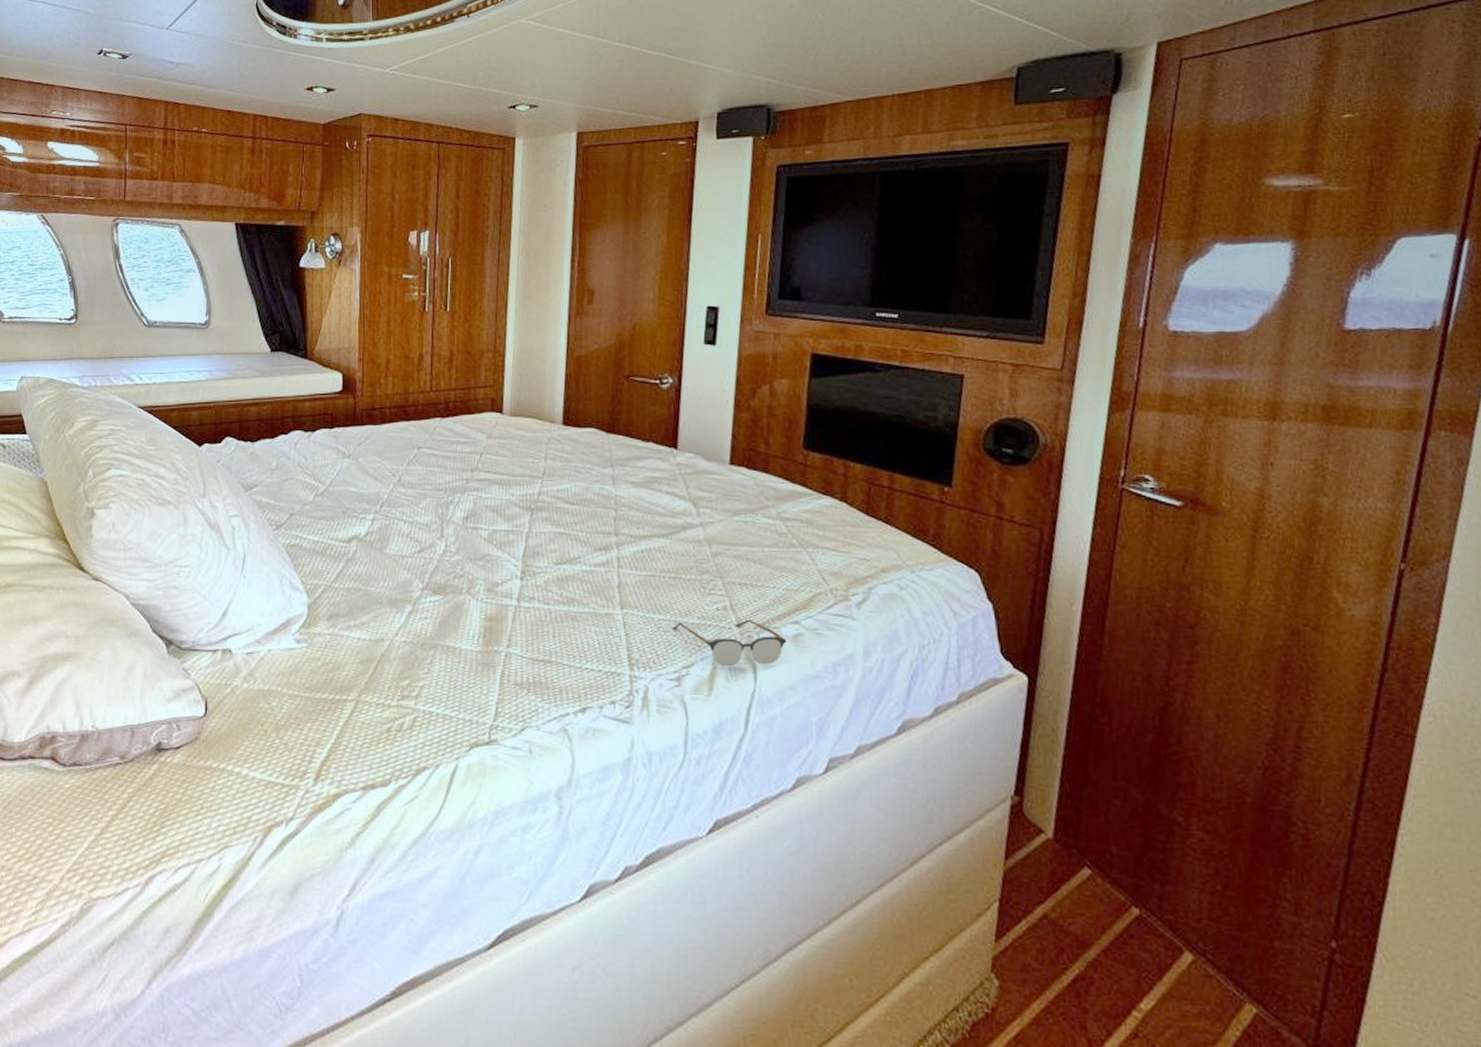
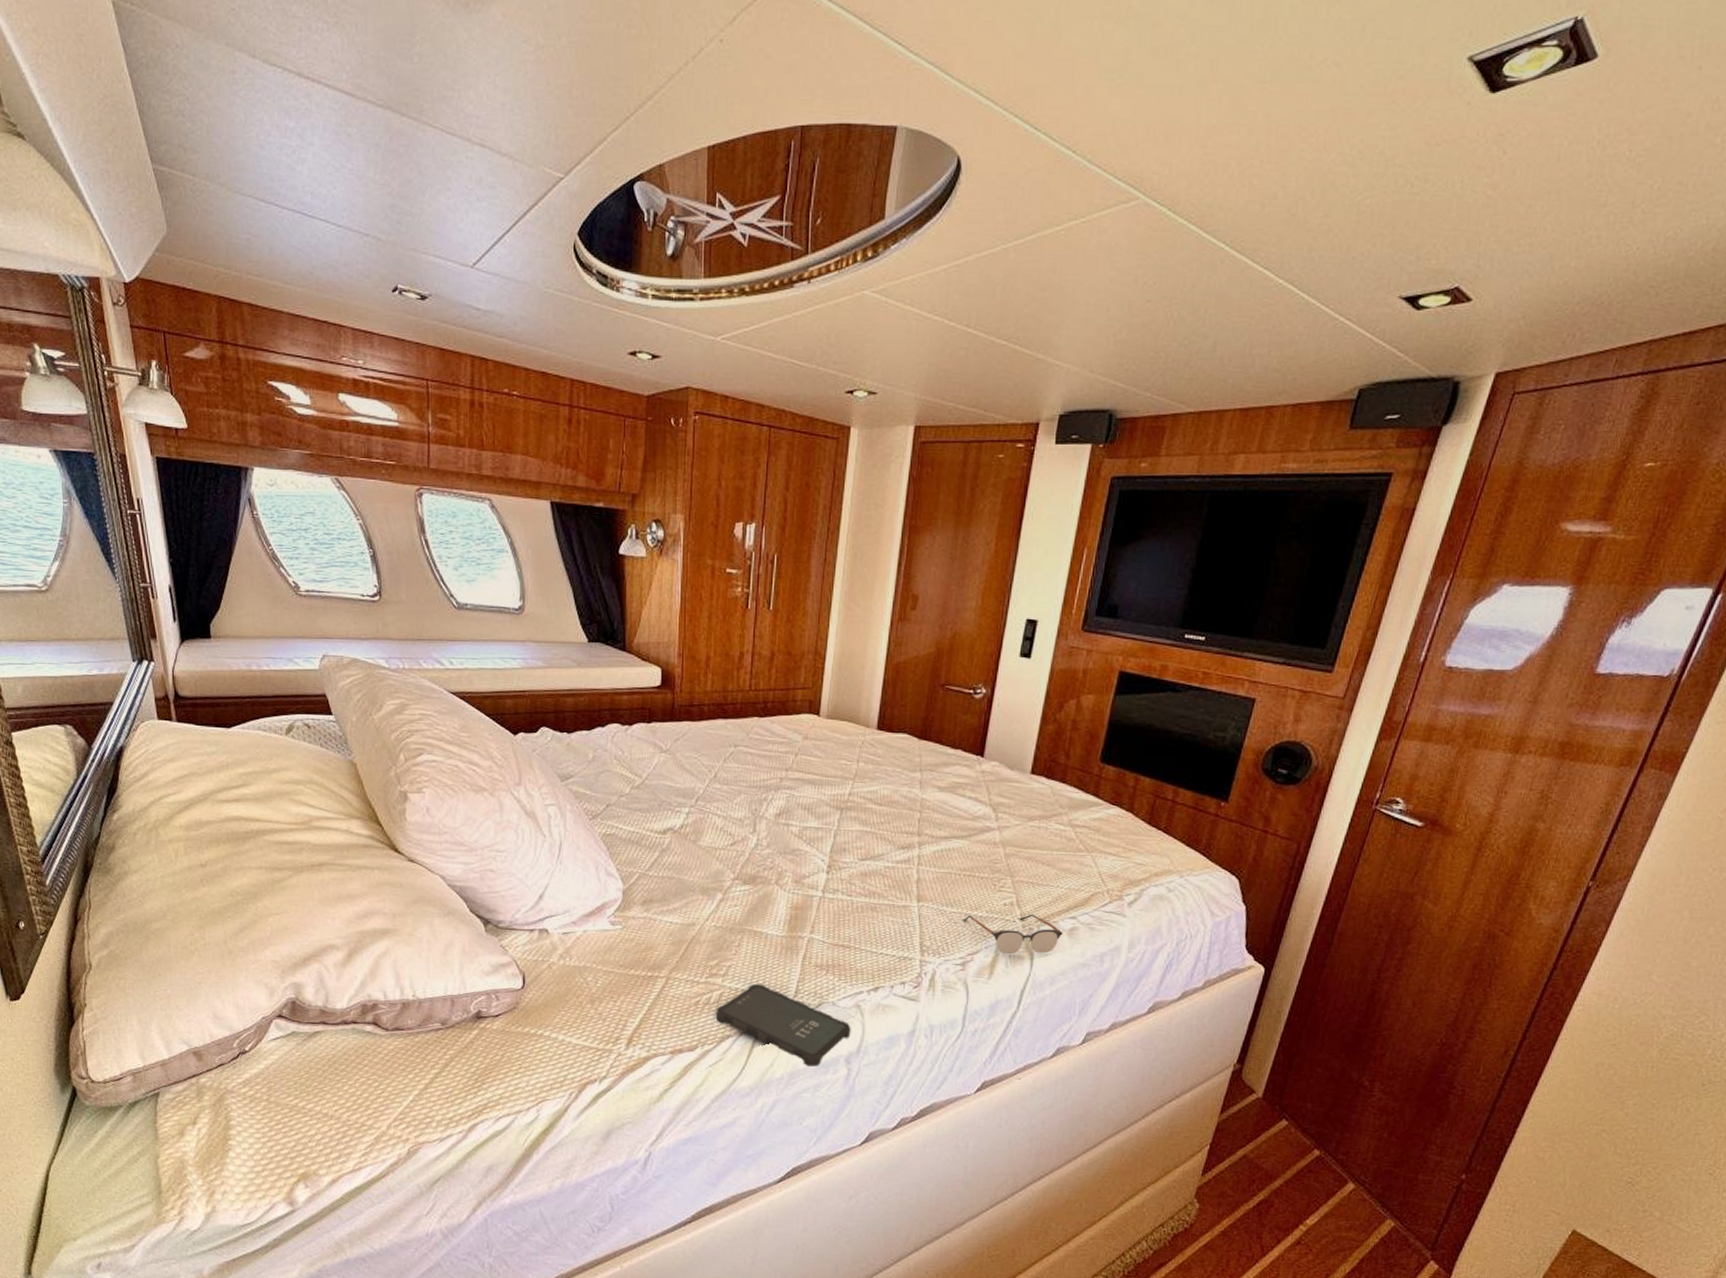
tablet: none [409,707,559,805] -> present [715,984,851,1068]

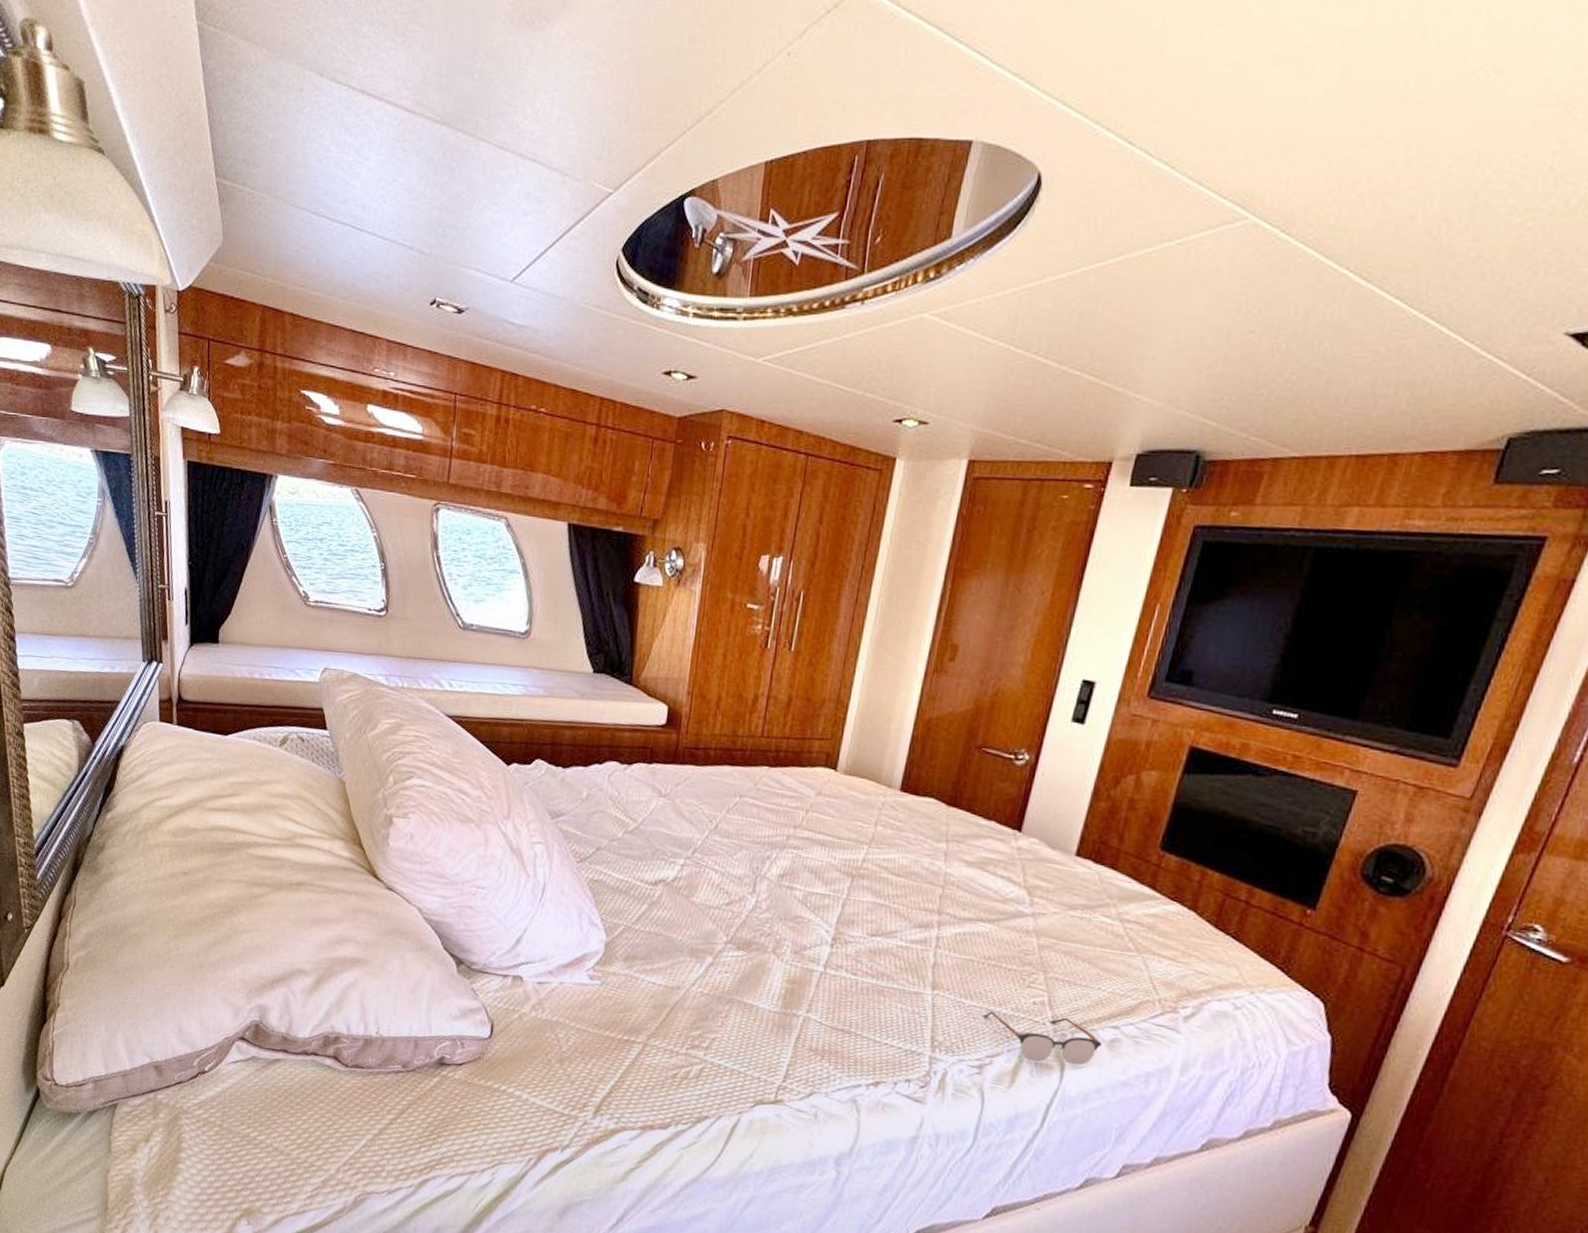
tablet: present [715,984,851,1068] -> none [693,1062,845,1165]

